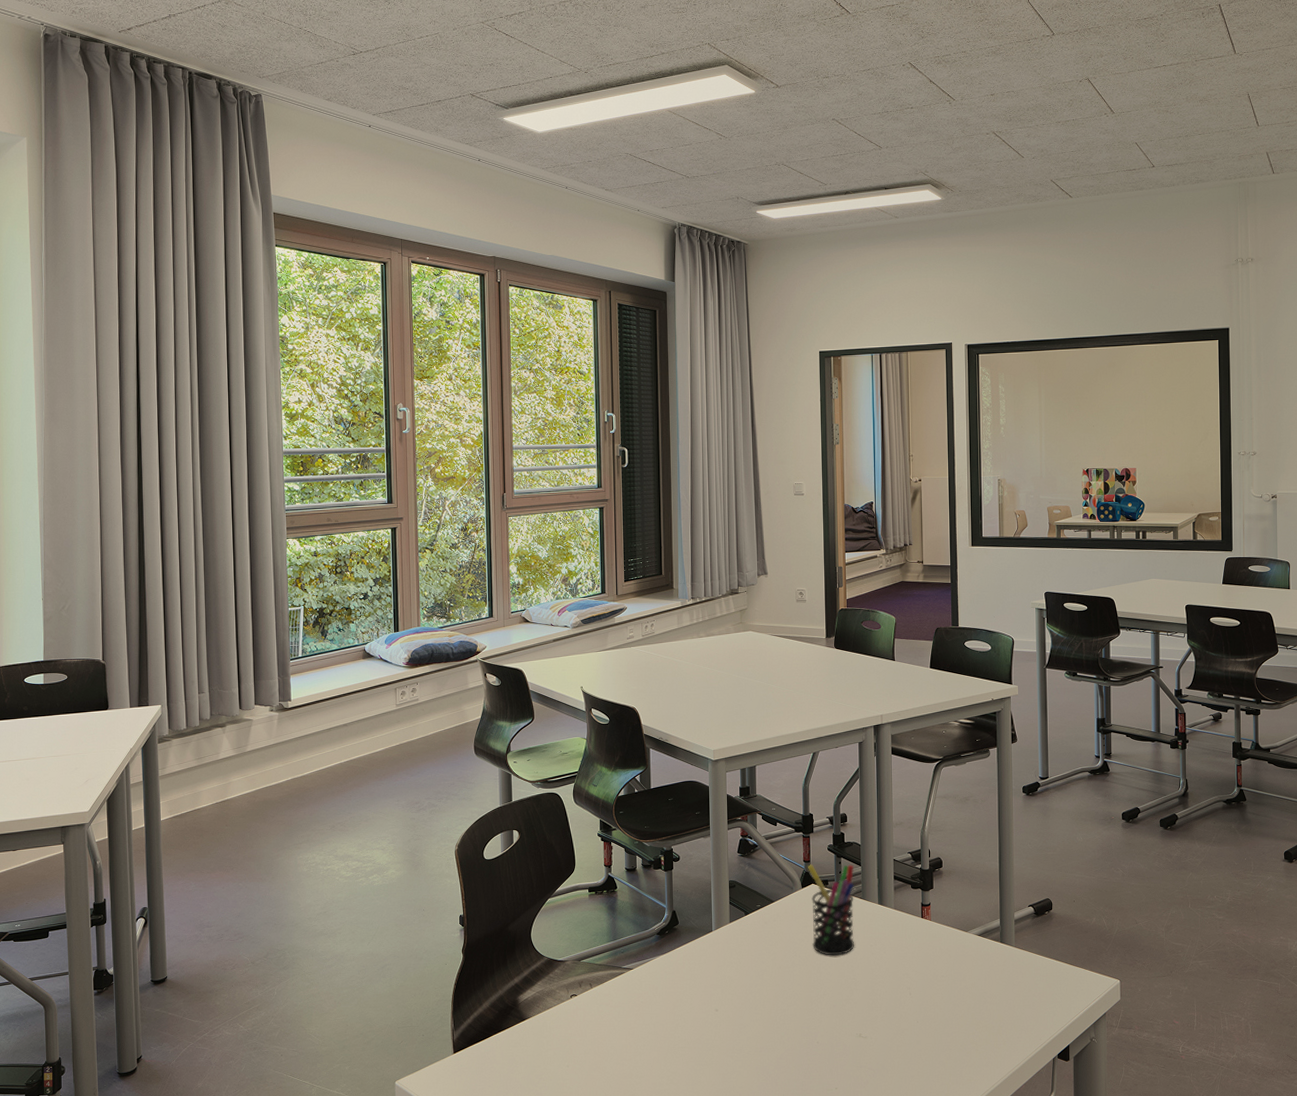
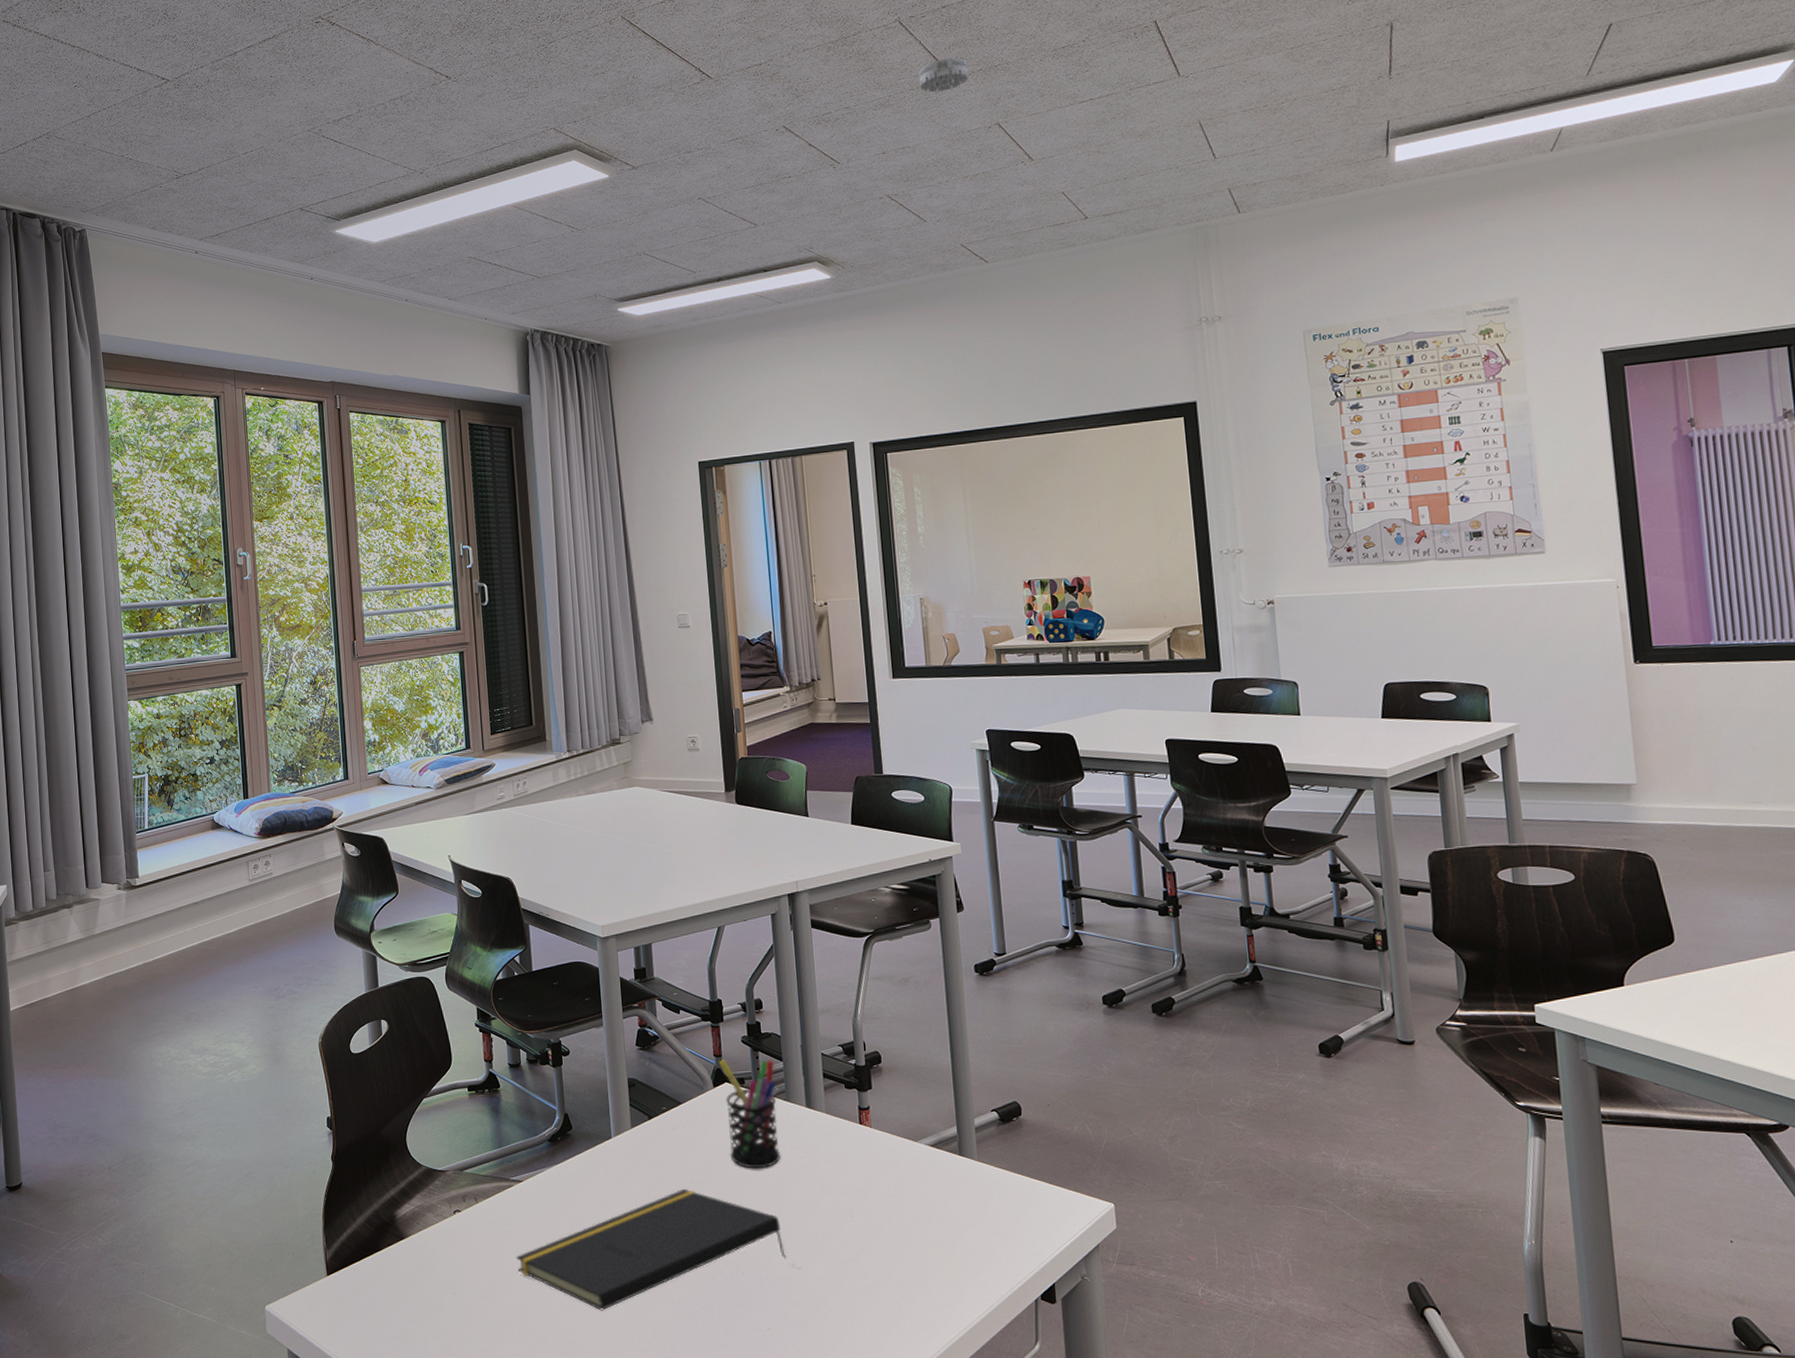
notepad: none [623,973,855,1077] -> present [515,1188,787,1311]
smoke detector: none [1025,17,1066,46] -> present [918,57,969,93]

